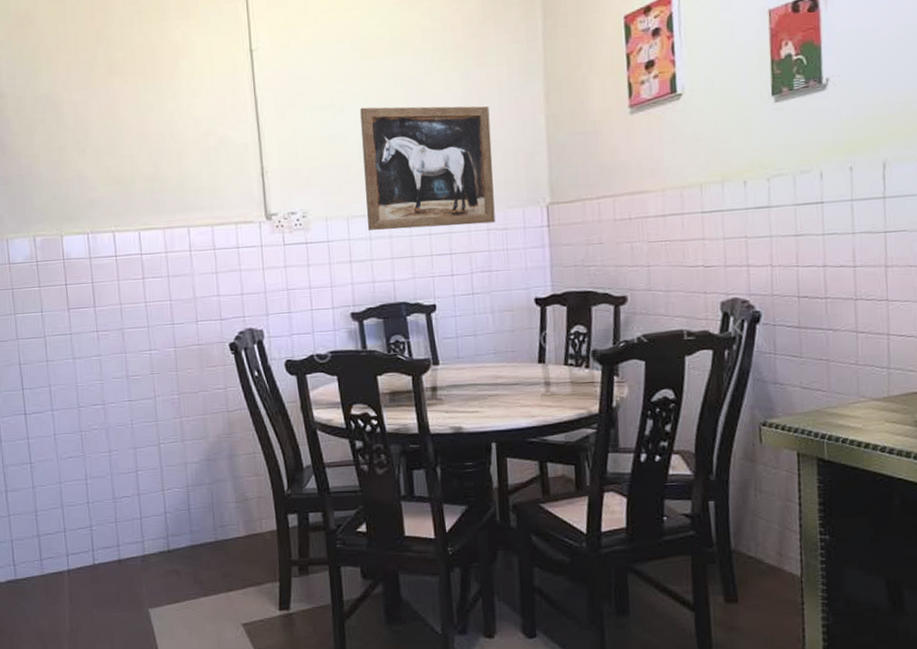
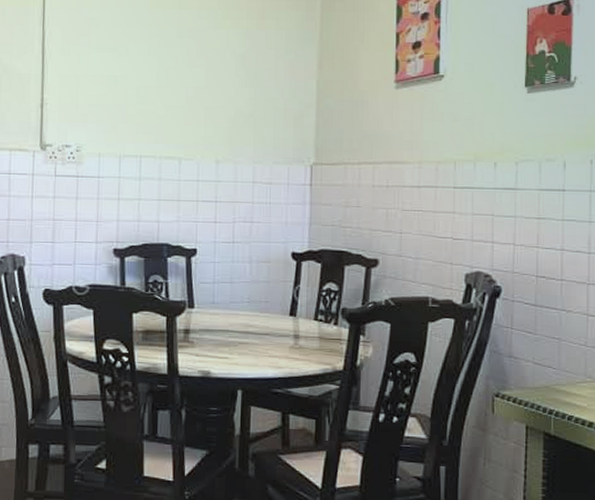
wall art: present [360,106,496,230] -> none [138,53,265,176]

